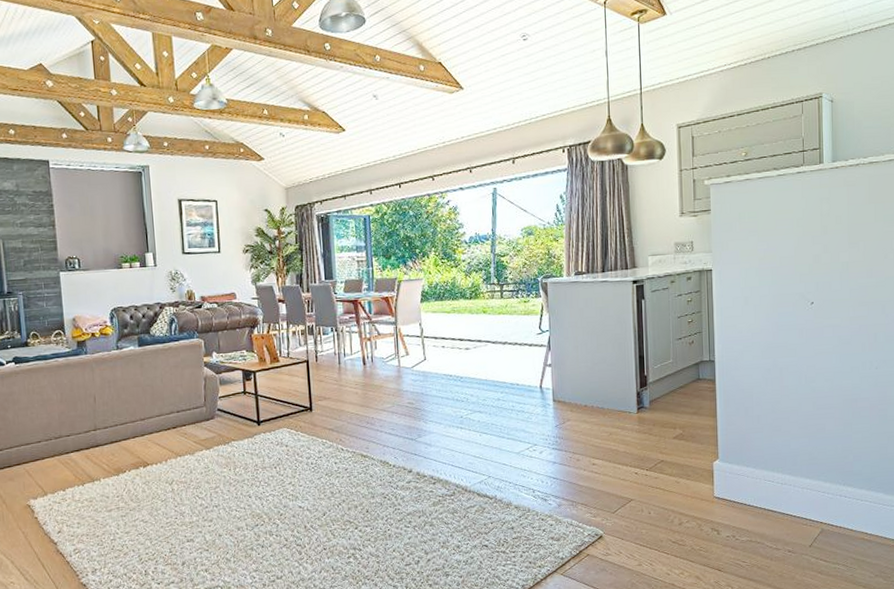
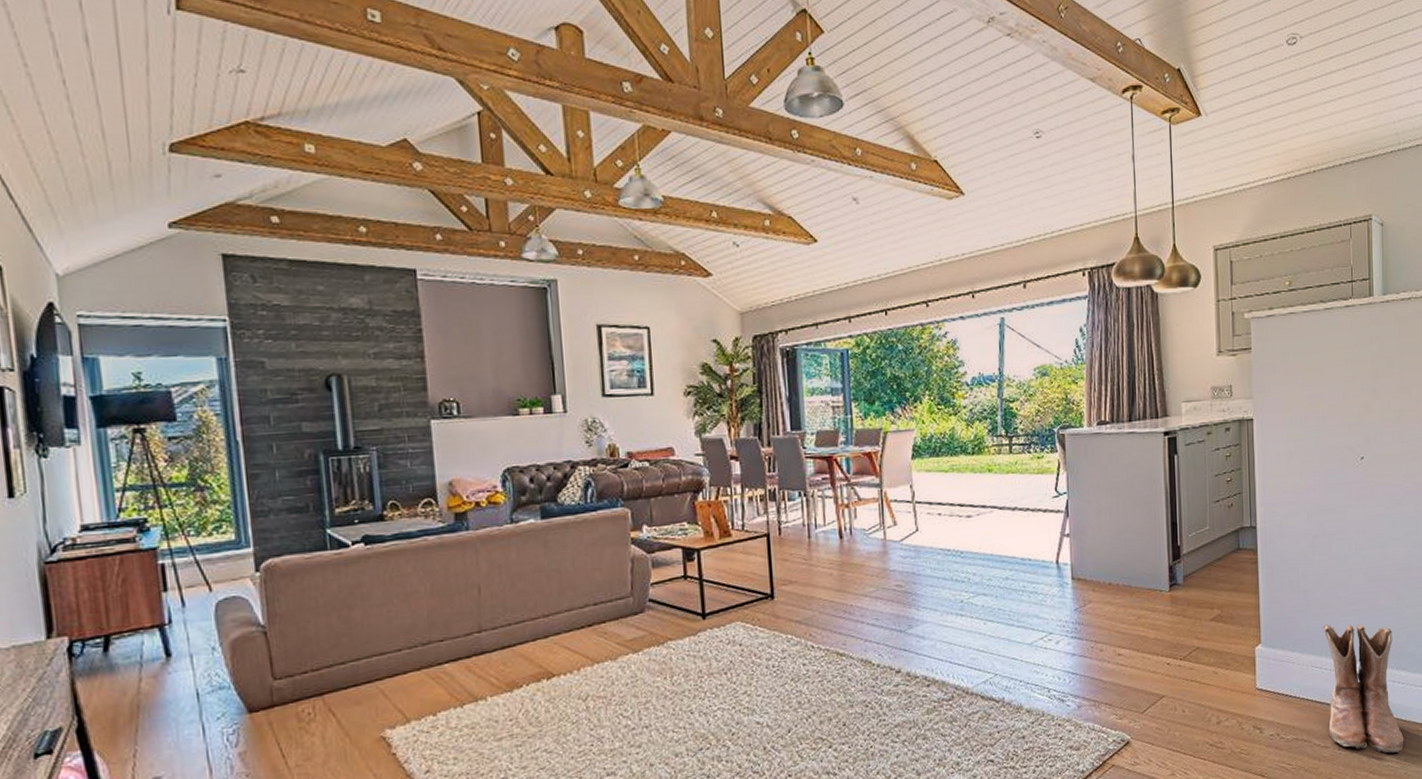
boots: none [775,445,851,558] -> present [1323,624,1404,754]

